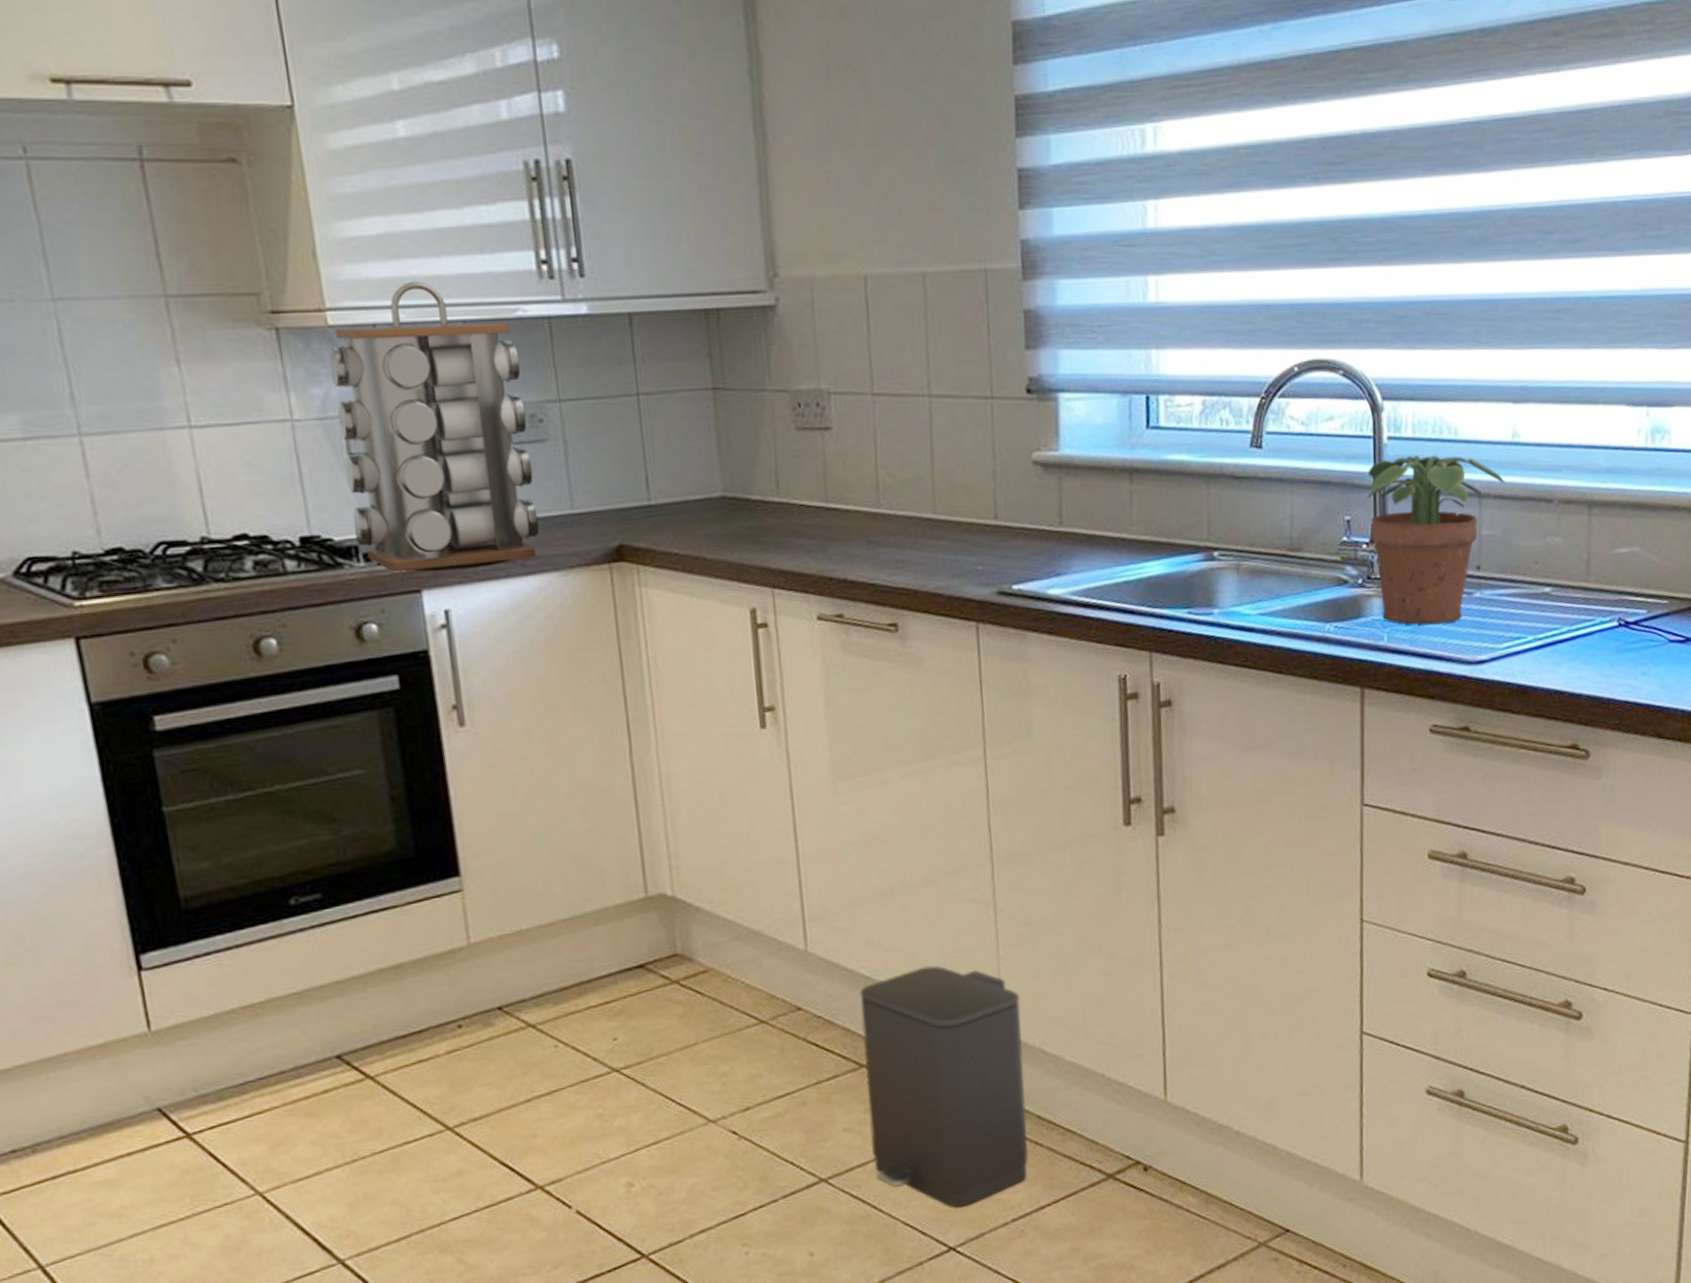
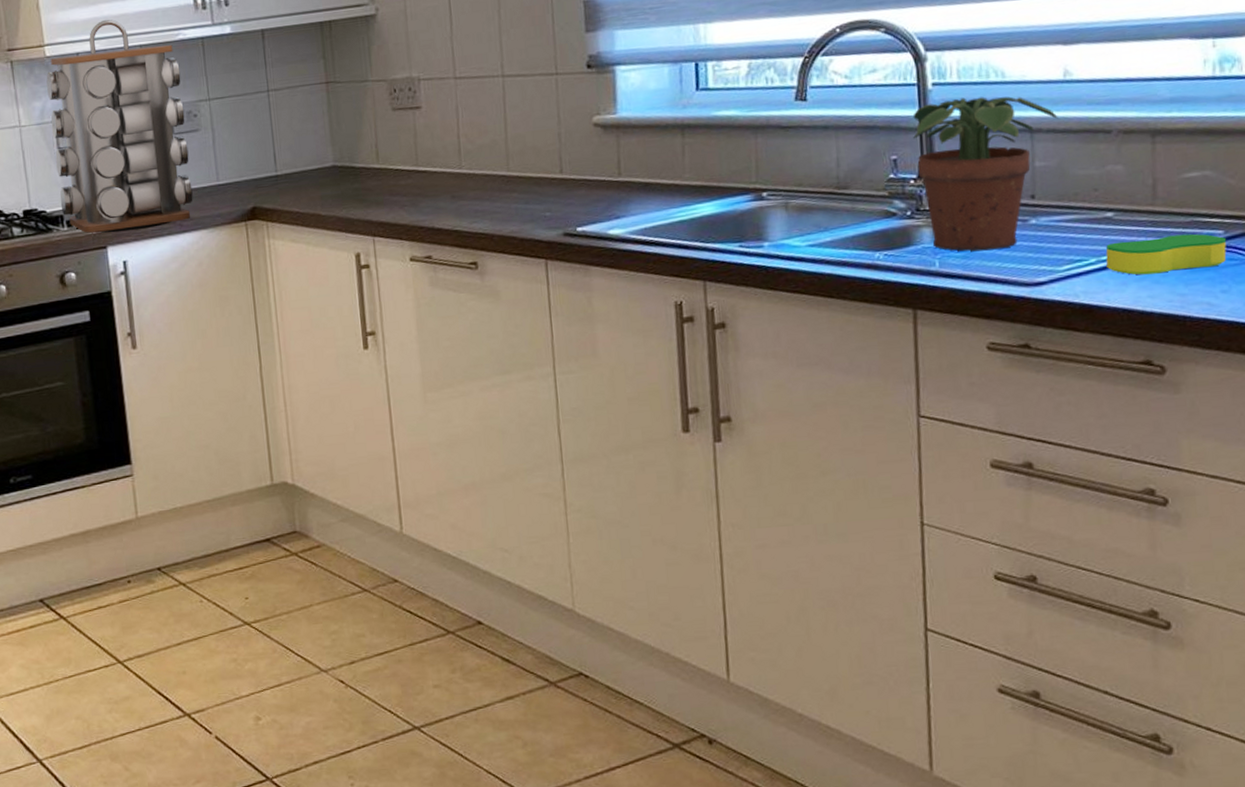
pedal bin: present [859,965,1029,1207] -> none [447,549,599,762]
sponge: none [1542,612,1649,655] -> present [1105,233,1227,275]

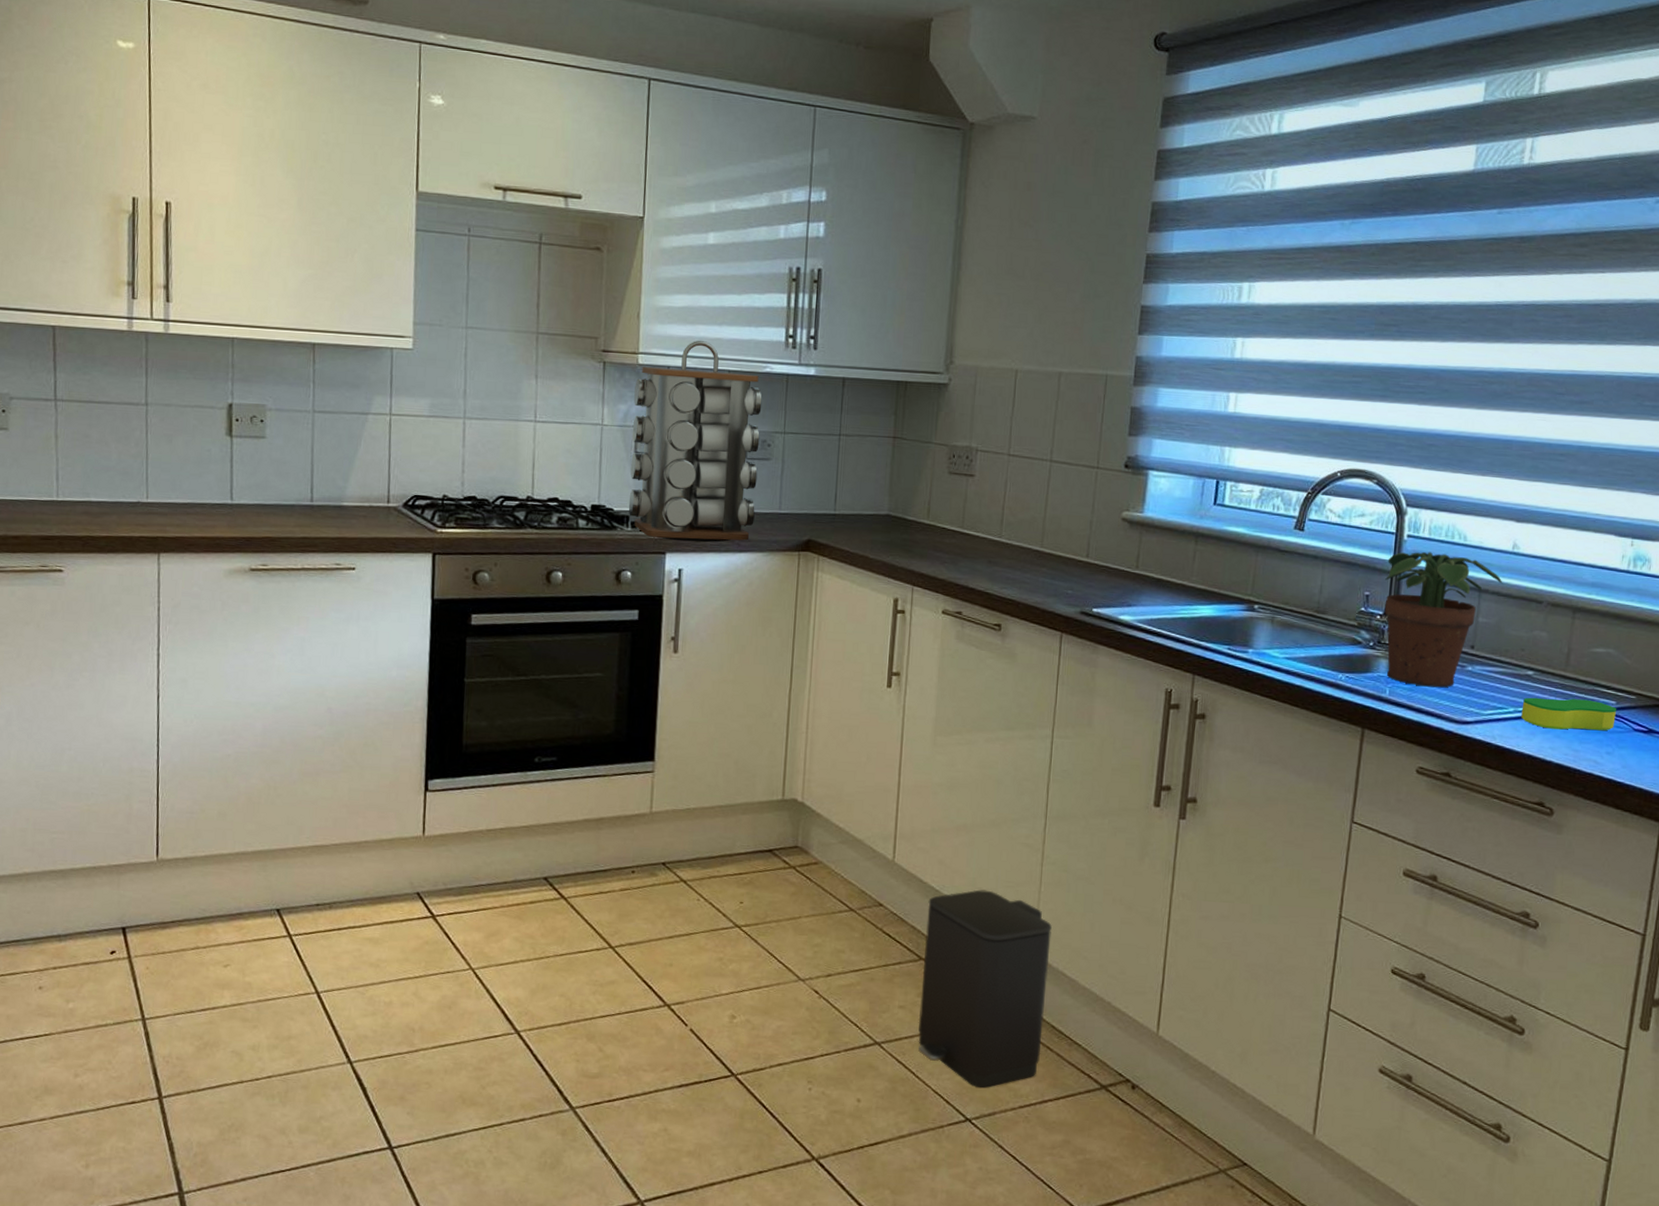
pedal bin: none [447,549,599,762] -> present [918,889,1052,1088]

